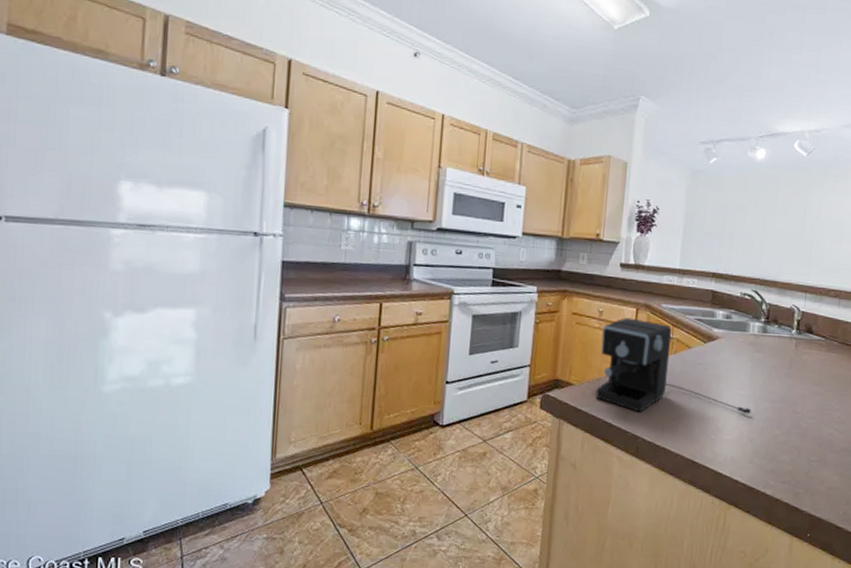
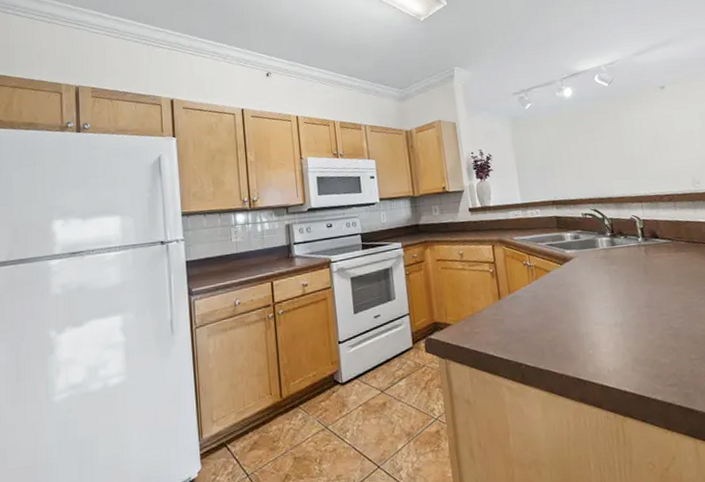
coffee maker: present [595,317,751,414] -> none [466,254,621,341]

